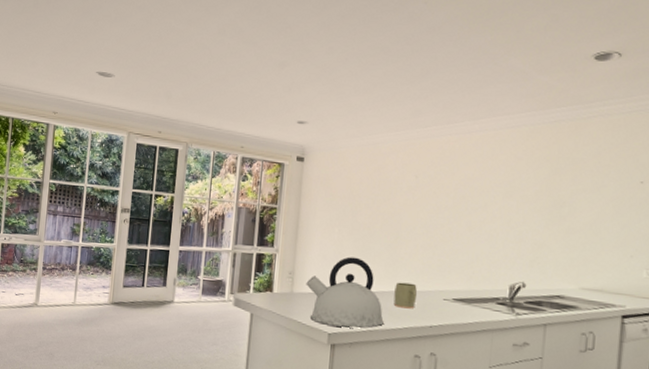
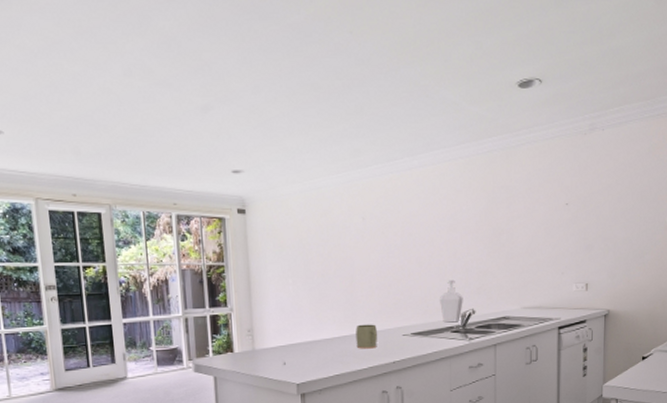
kettle: present [306,256,384,329] -> none [267,306,349,376]
soap bottle: none [487,248,514,294] -> present [440,279,463,323]

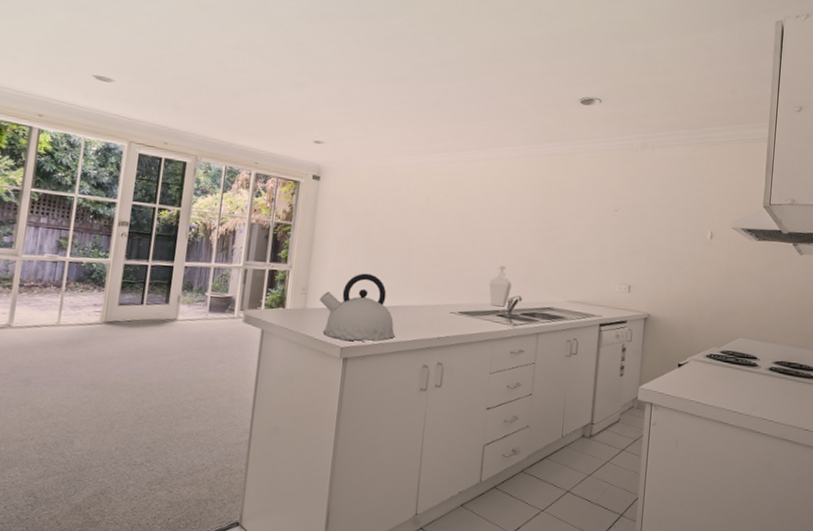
kettle: none [267,306,349,376] -> present [319,273,395,342]
mug: present [356,324,378,349] -> none [404,297,427,322]

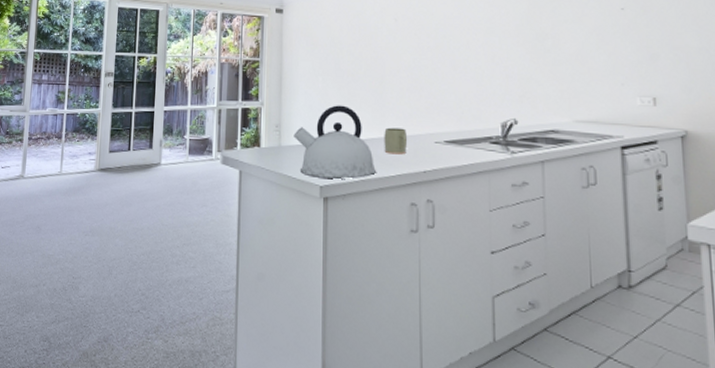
mug: none [404,297,427,322] -> present [384,127,408,155]
soap bottle: present [489,265,512,307] -> none [477,85,503,133]

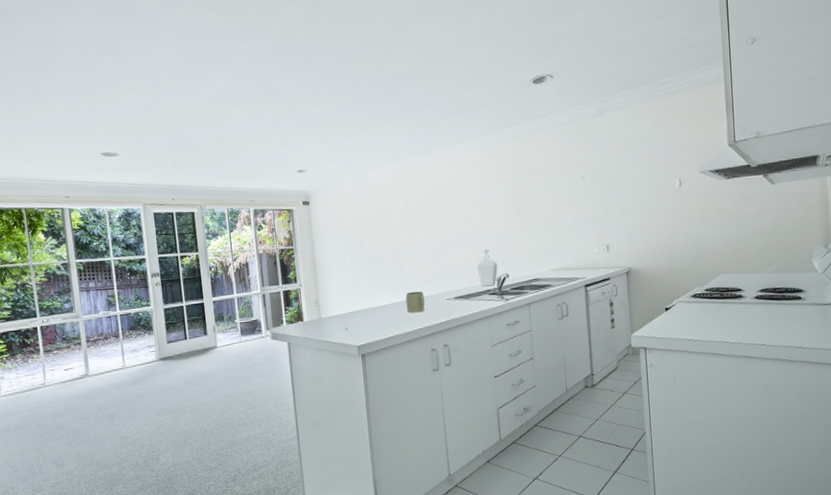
kettle: present [293,105,376,179] -> none [331,278,402,340]
soap bottle: none [477,85,503,133] -> present [477,249,498,287]

